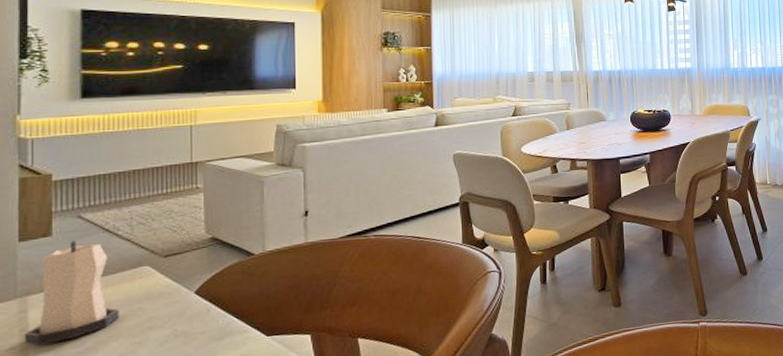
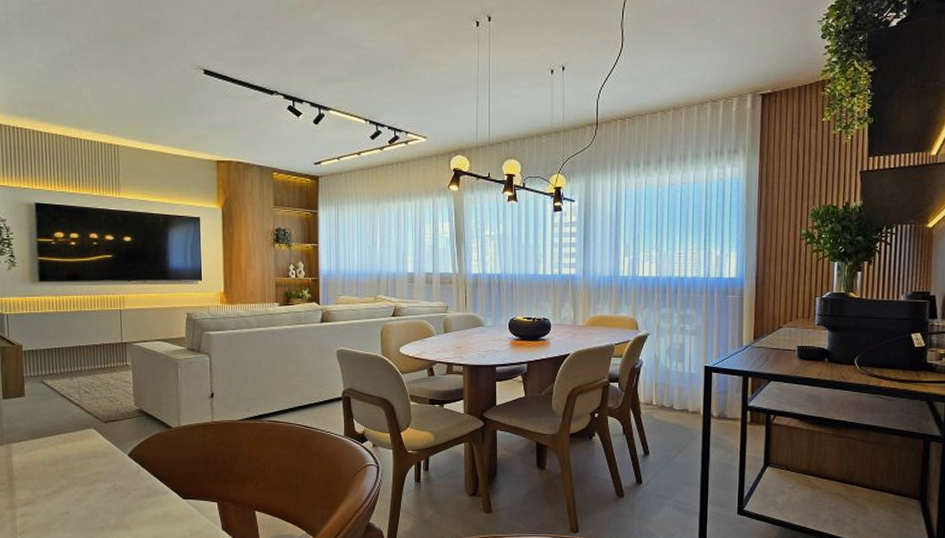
candle: present [24,239,119,346] -> none [10,401,75,484]

